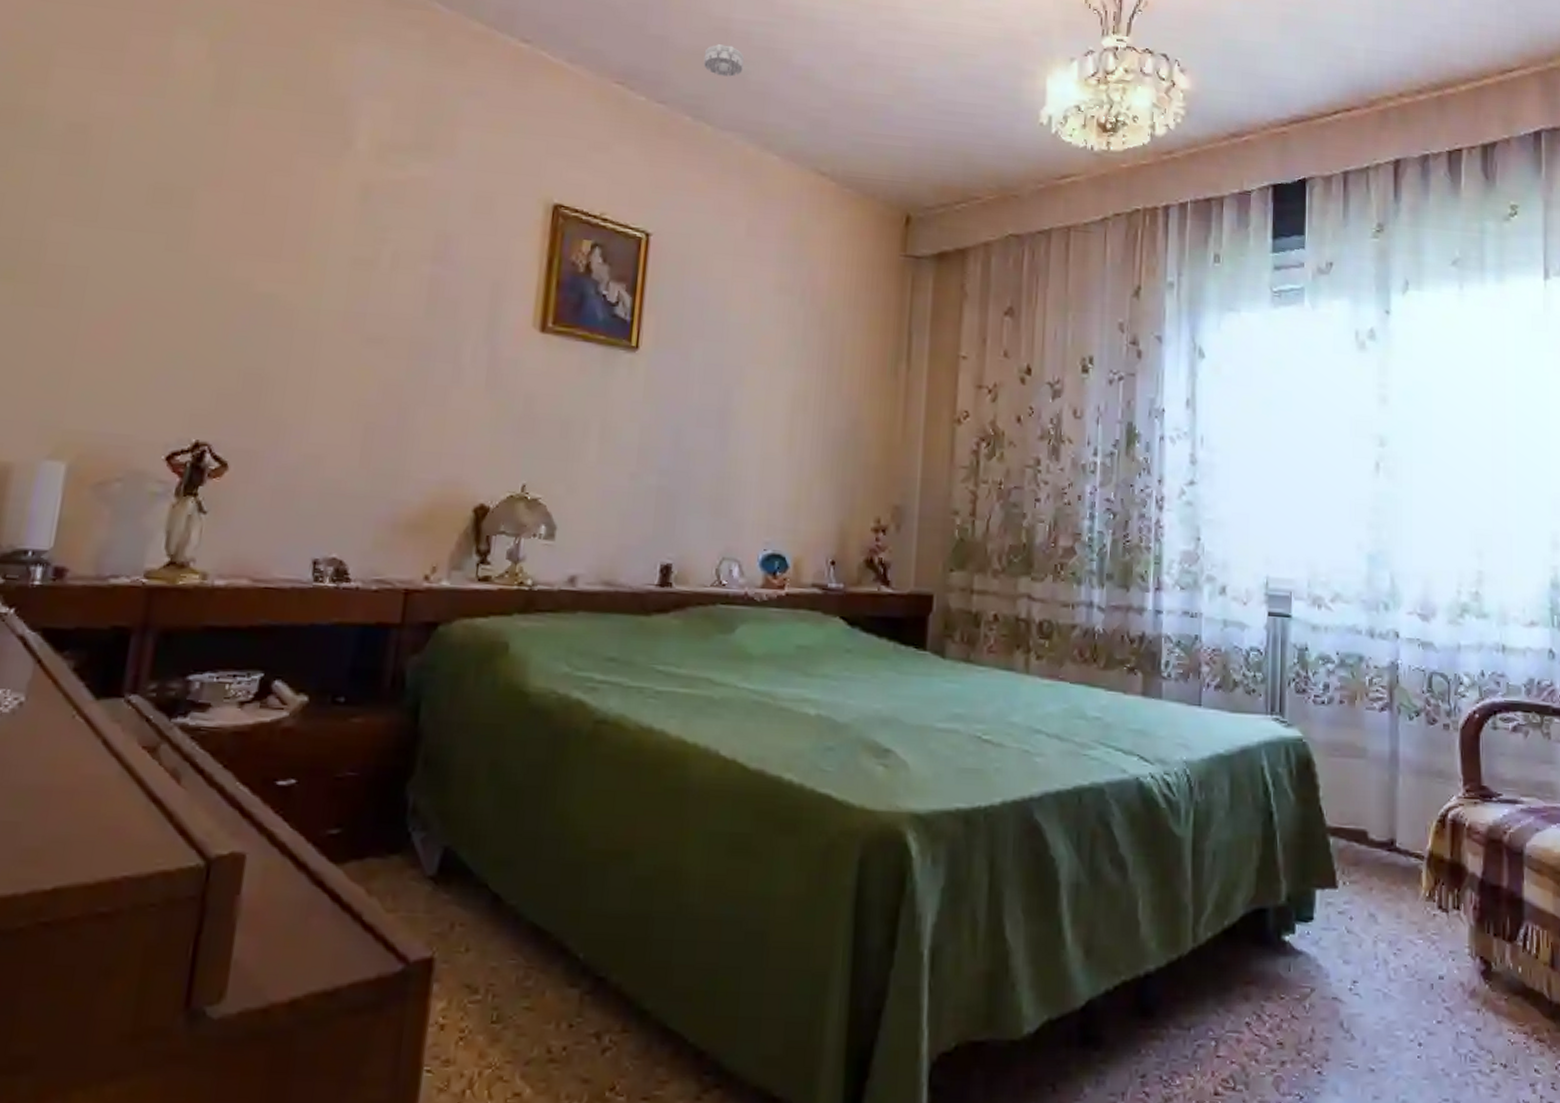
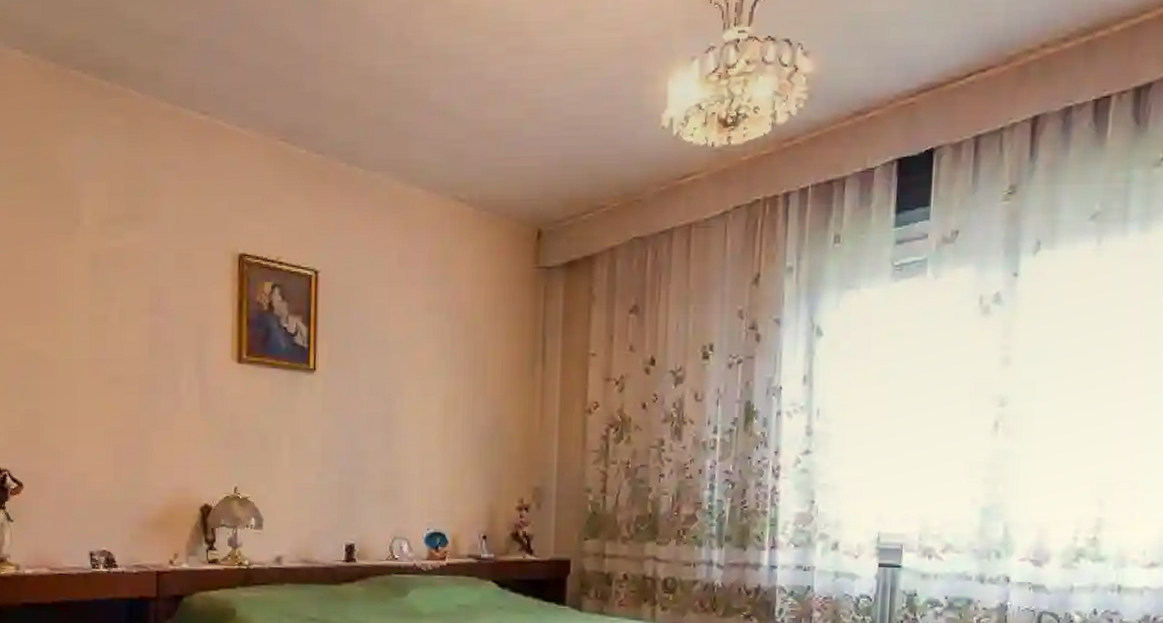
smoke detector: present [703,44,745,77] -> none [352,92,388,121]

